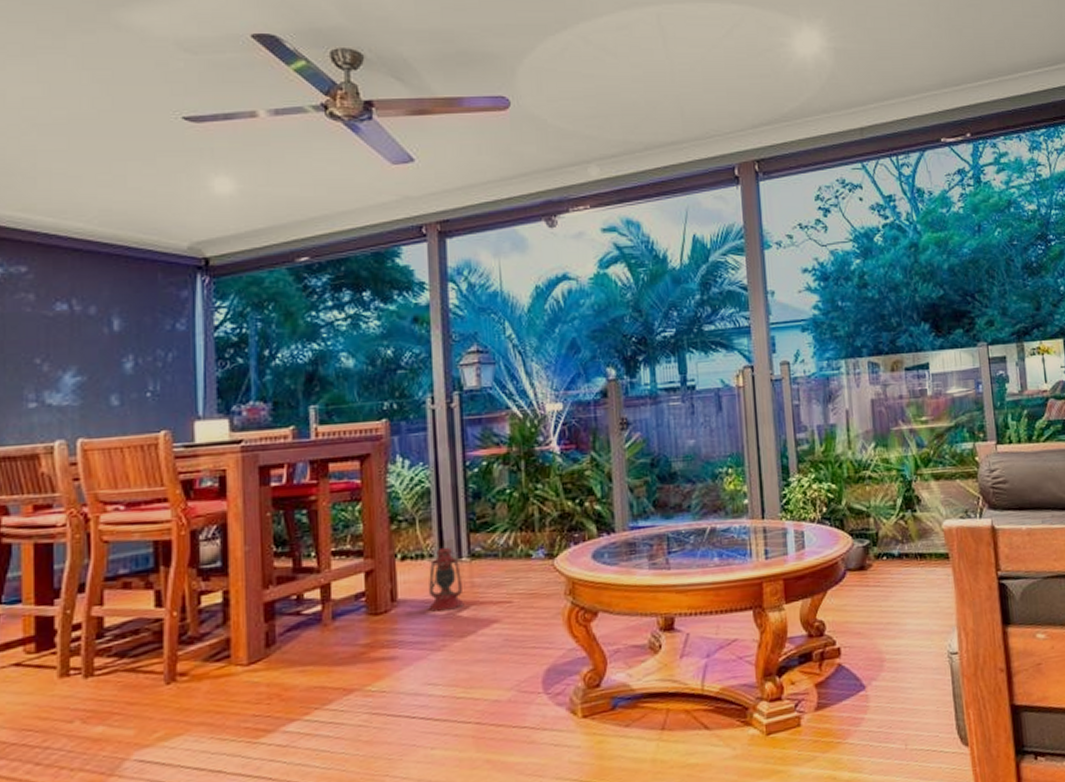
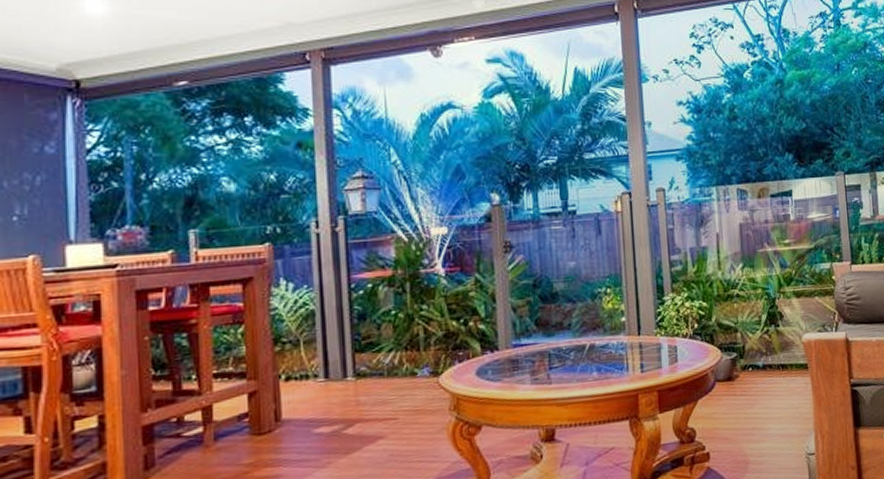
lantern: present [428,547,465,613] -> none [313,367,350,431]

